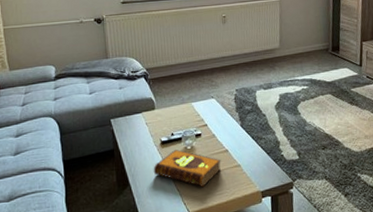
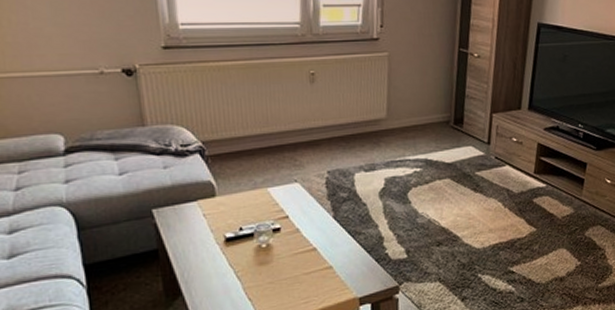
hardback book: present [153,150,221,187] -> none [214,248,307,295]

